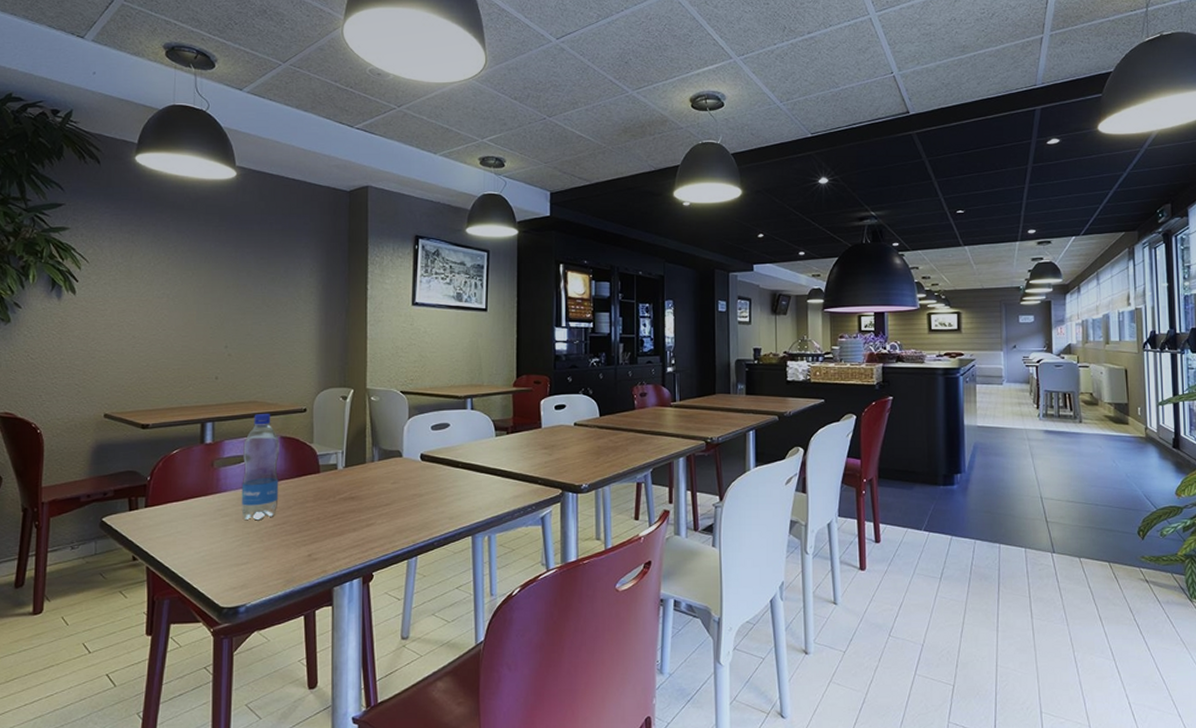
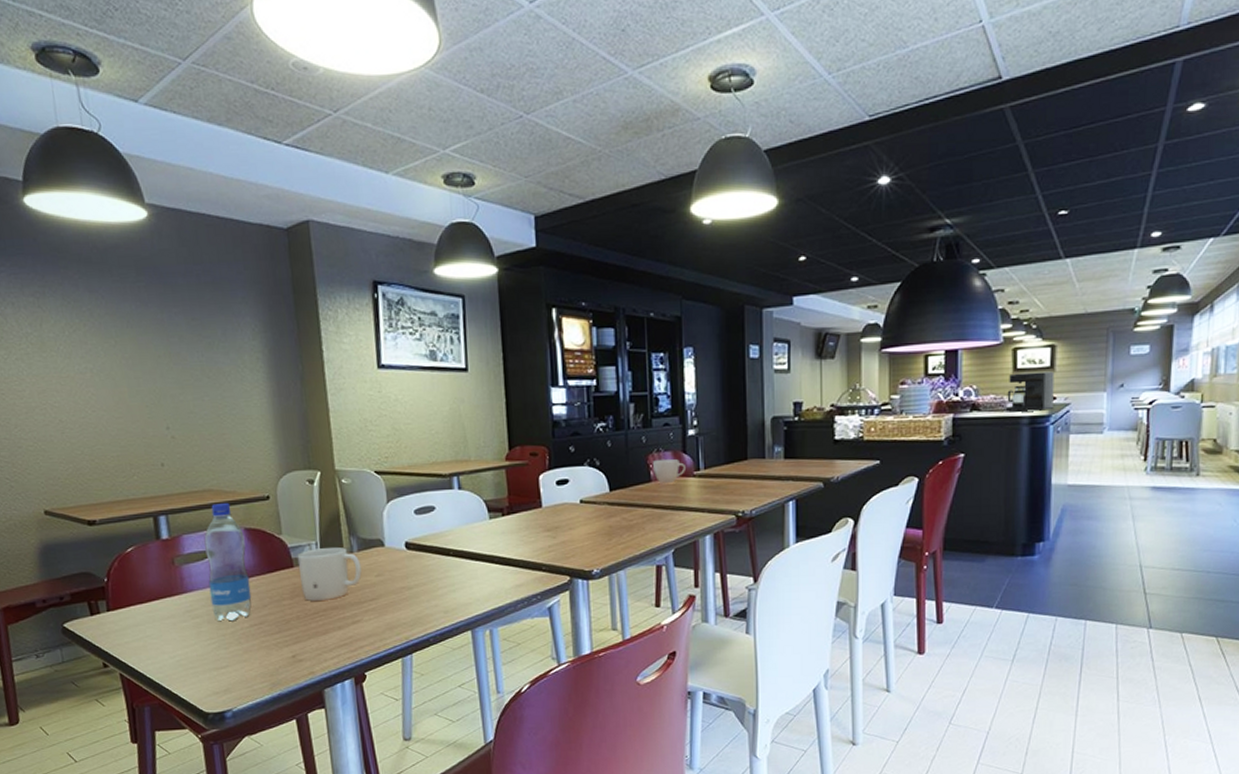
mug: none [324,456,380,504] -> present [297,546,362,601]
cup: none [637,392,664,412] -> present [653,459,685,484]
coffee maker: none [924,333,962,365] -> present [1005,371,1055,412]

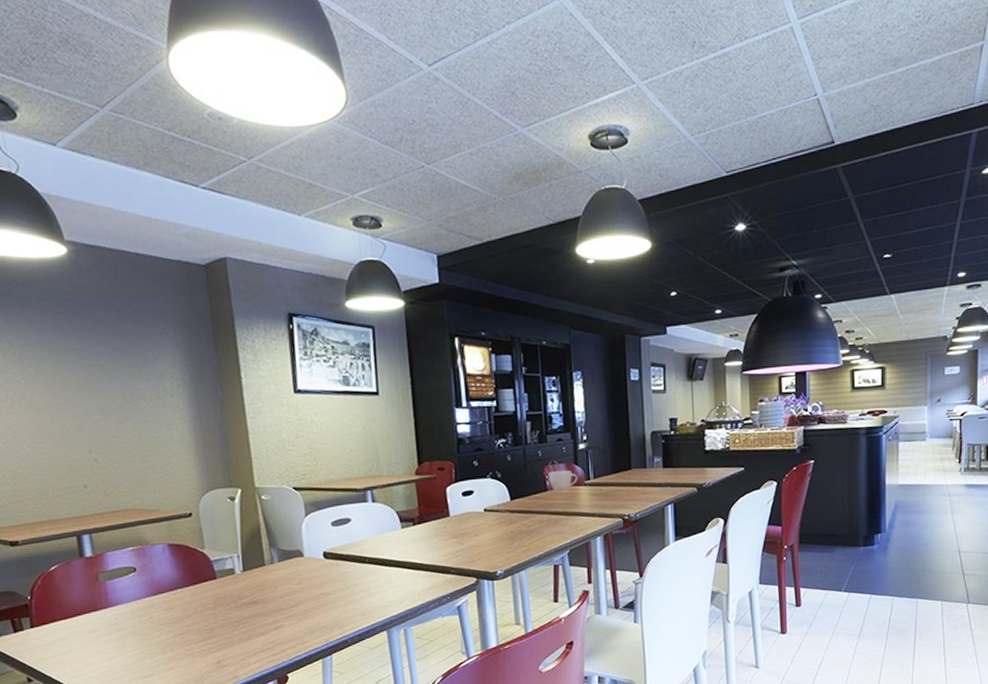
bottle: present [204,503,252,622] -> none [127,521,177,633]
mug: present [297,546,362,601] -> none [219,558,283,610]
coffee maker: present [1005,371,1055,412] -> none [846,389,885,424]

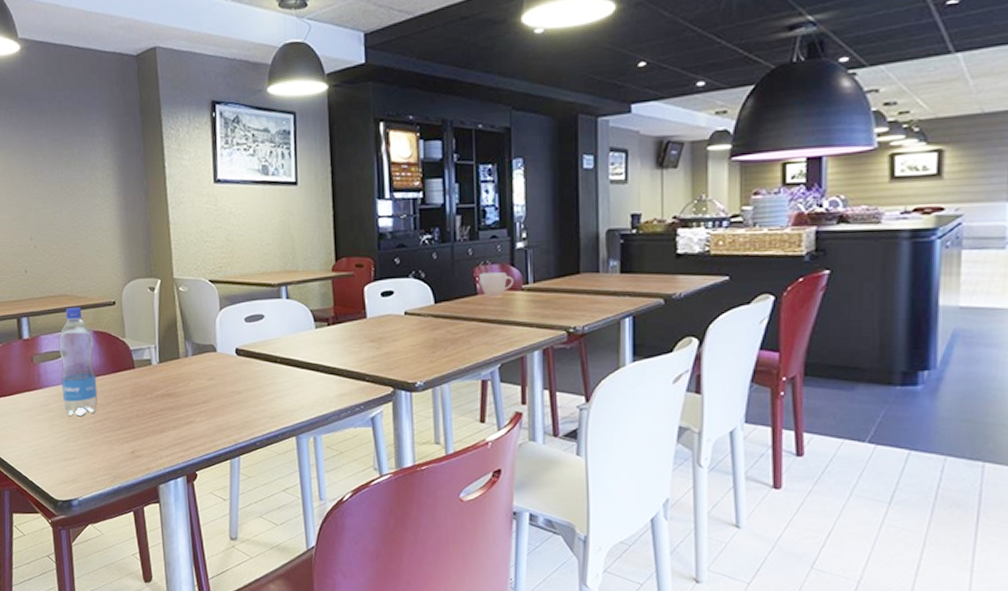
bottle: none [127,521,177,633] -> present [58,308,98,417]

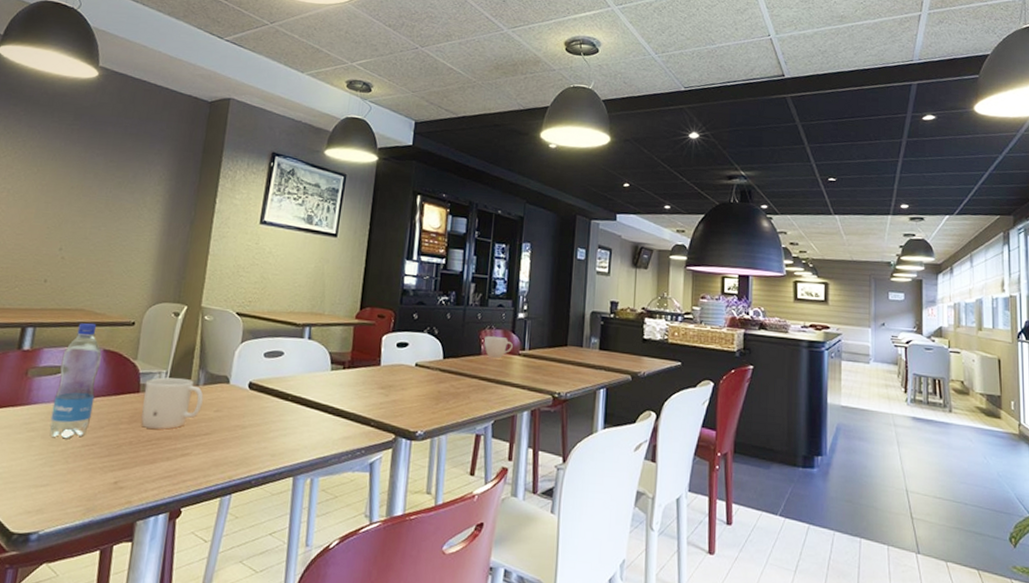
mug: none [138,350,195,401] -> present [141,377,204,430]

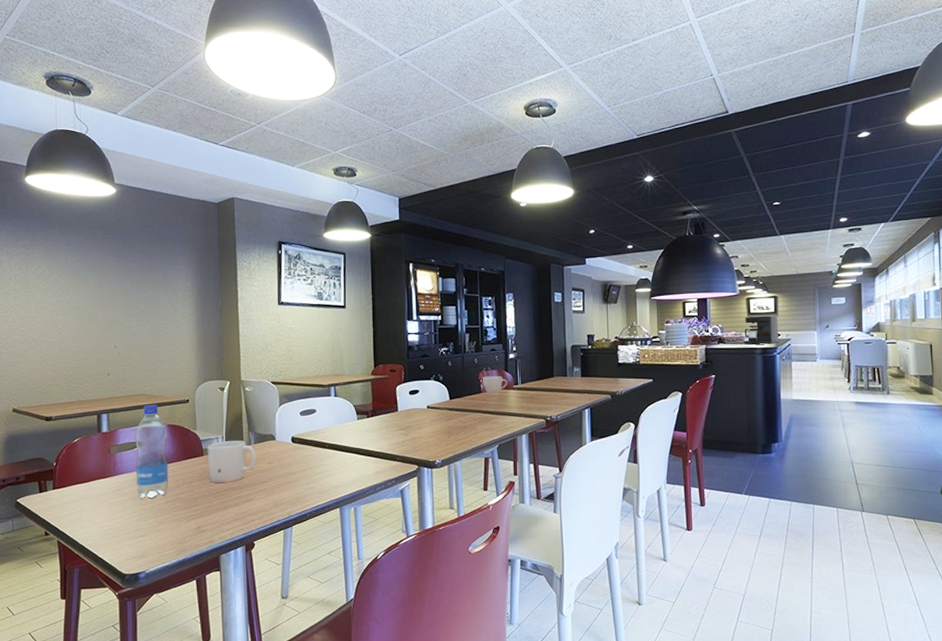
coffee maker: none [788,302,828,338] -> present [743,315,778,345]

